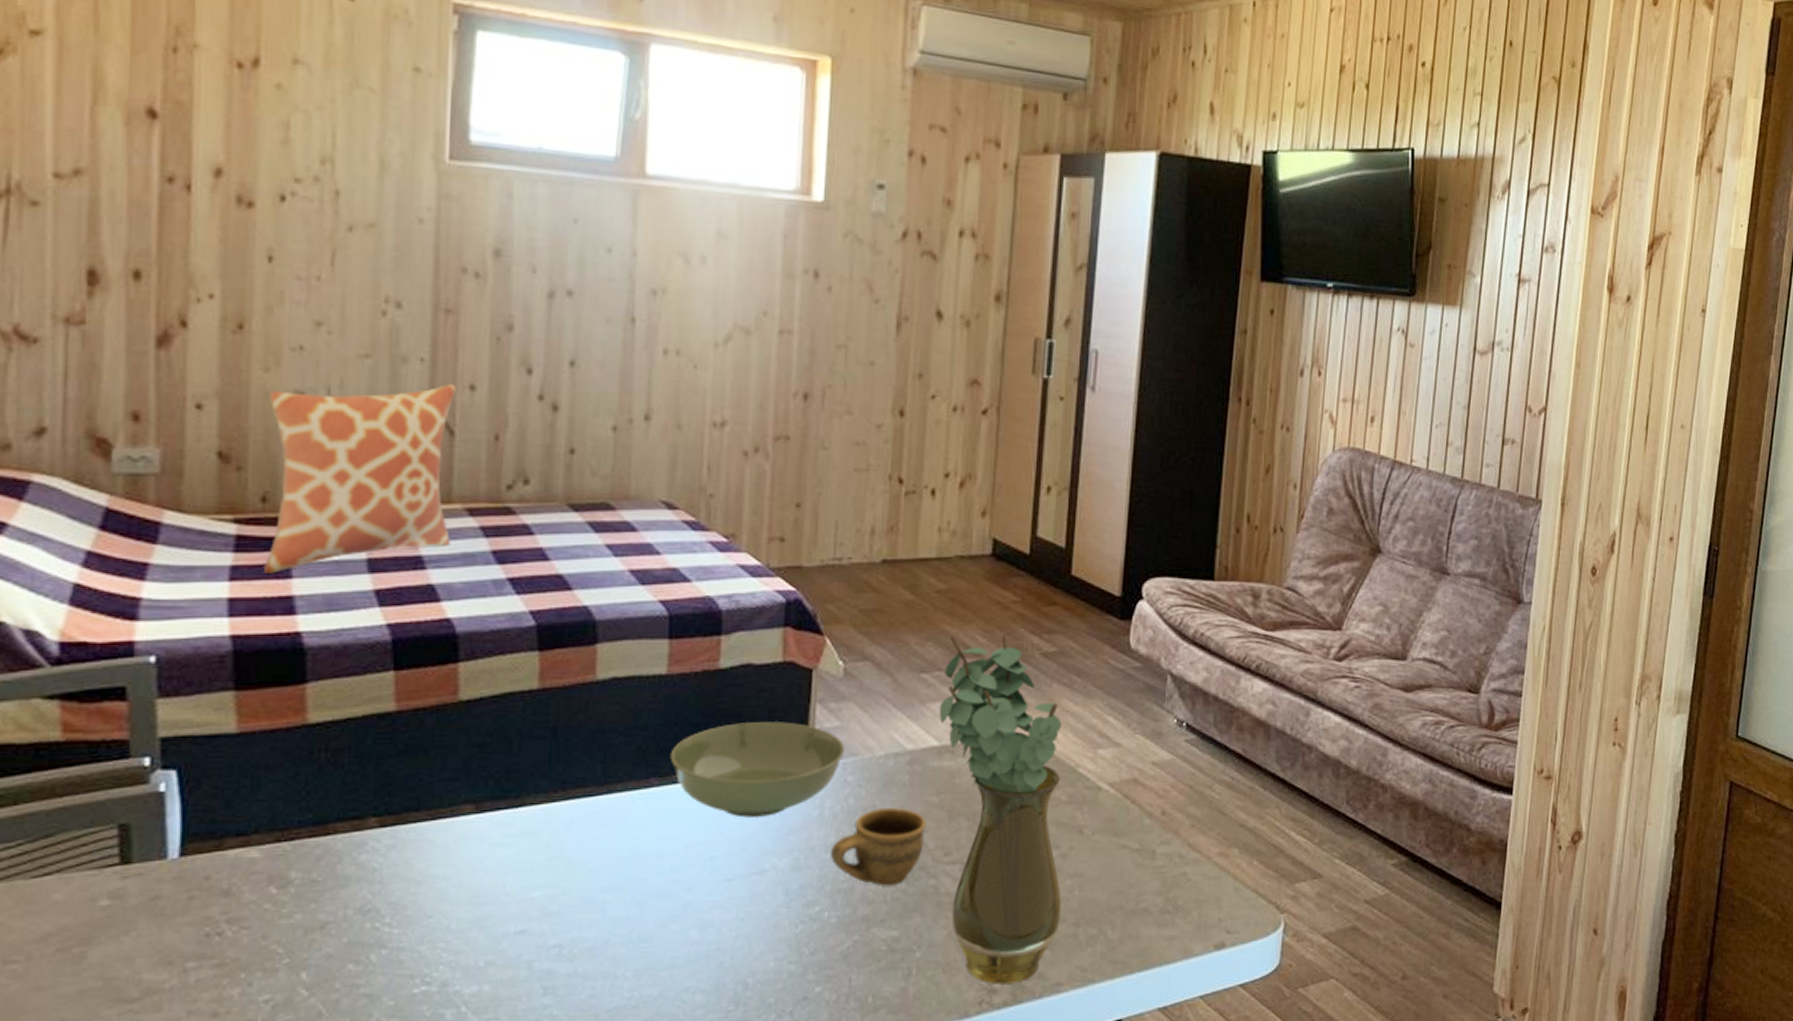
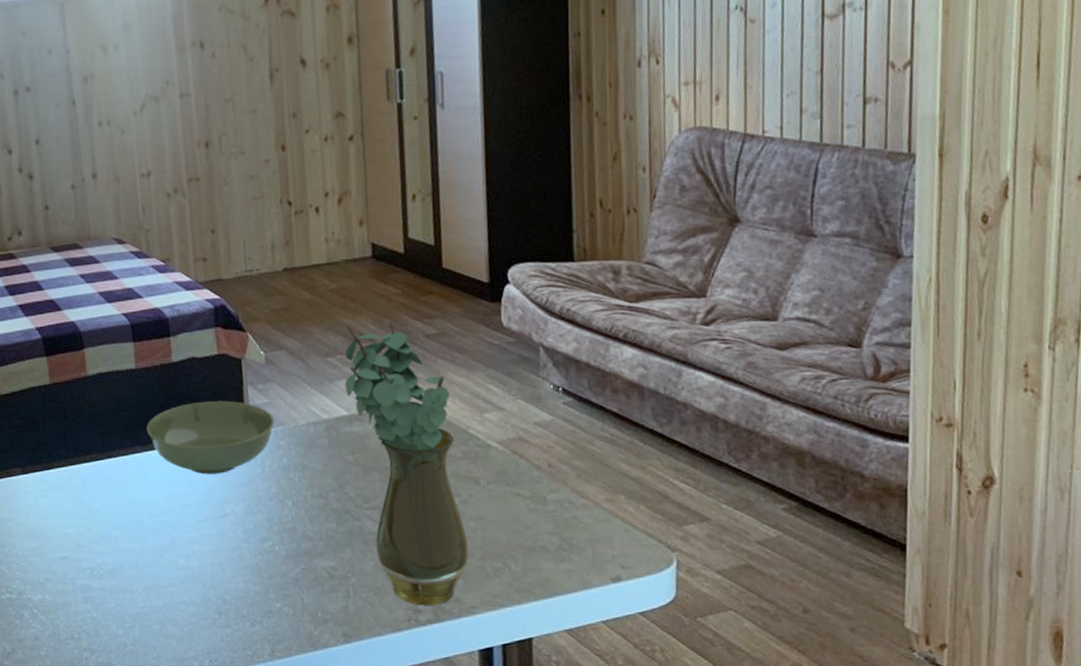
cup: present [831,807,926,885] -> none [274,464,347,526]

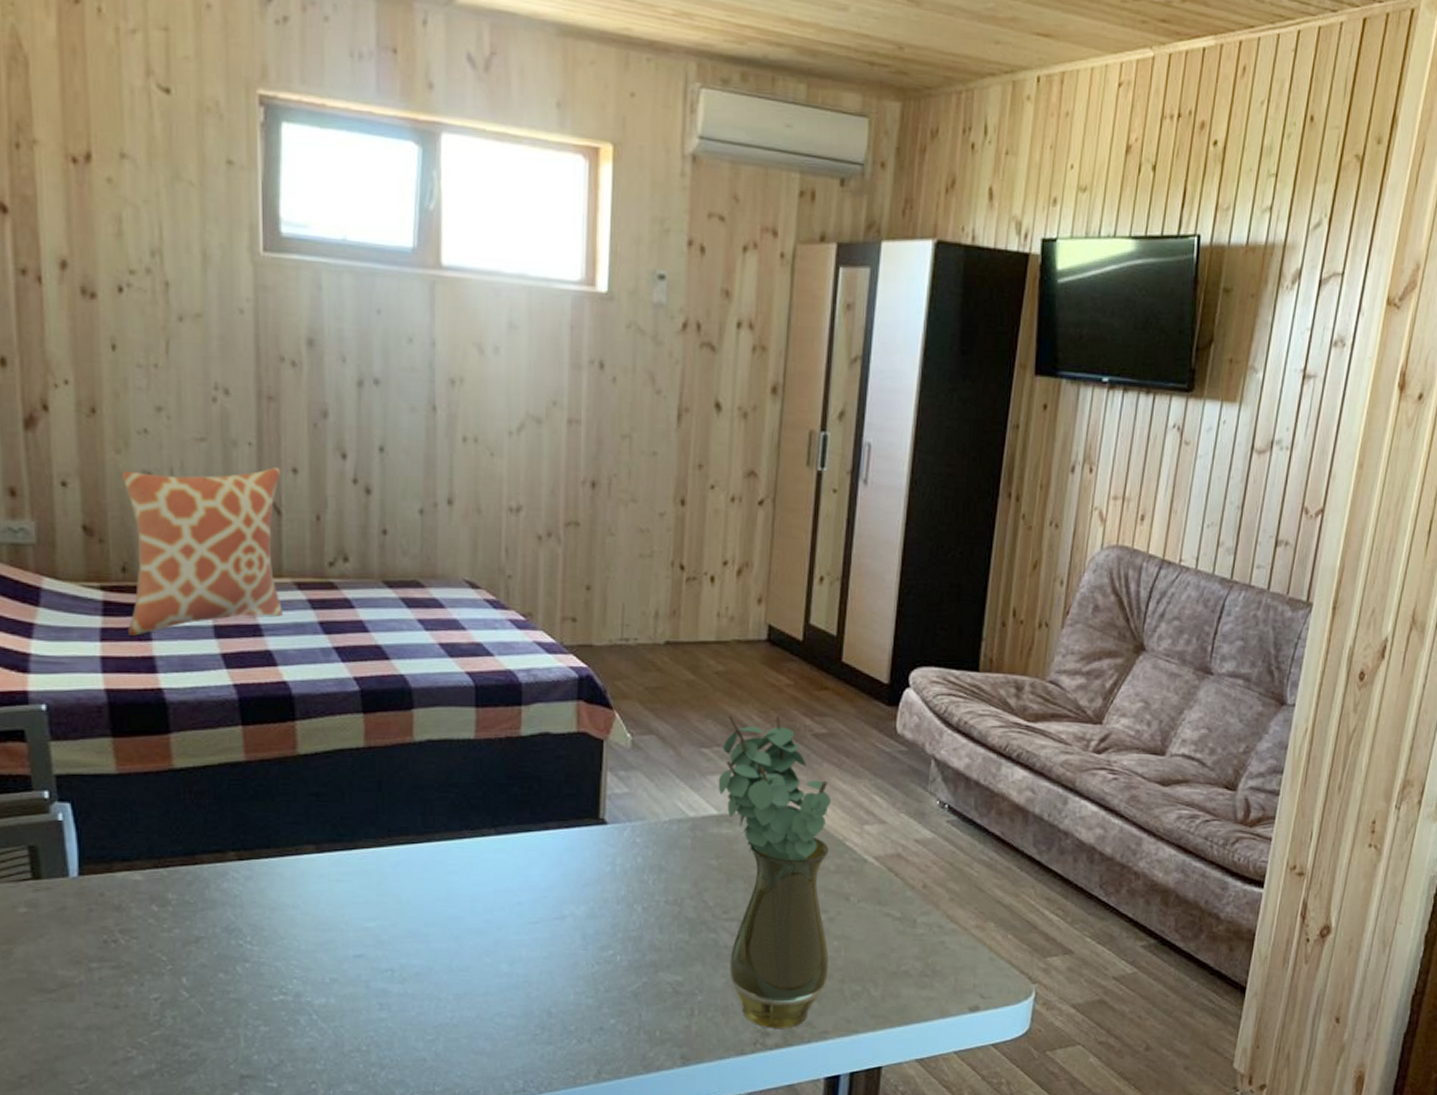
bowl: present [146,400,275,475] -> none [479,785,634,870]

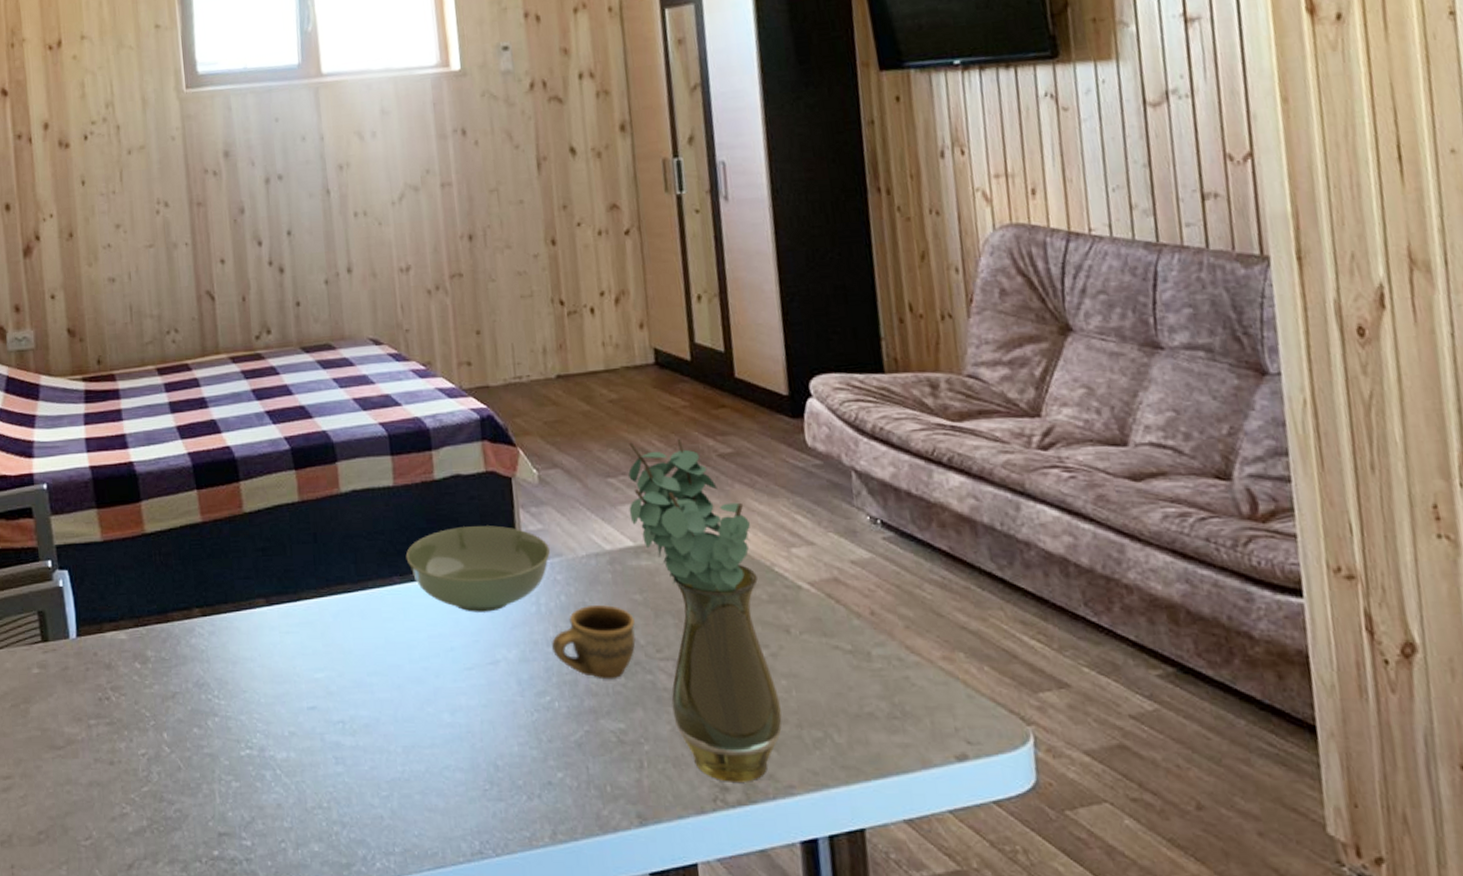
pillow: present [122,467,282,636] -> none [94,260,222,418]
bowl: none [479,785,634,870] -> present [405,525,551,612]
cup: none [622,867,707,935] -> present [552,604,636,678]

